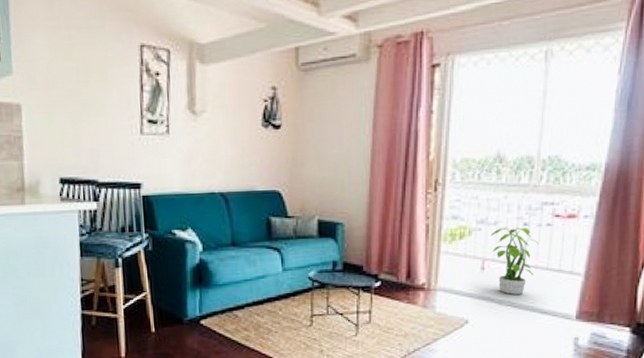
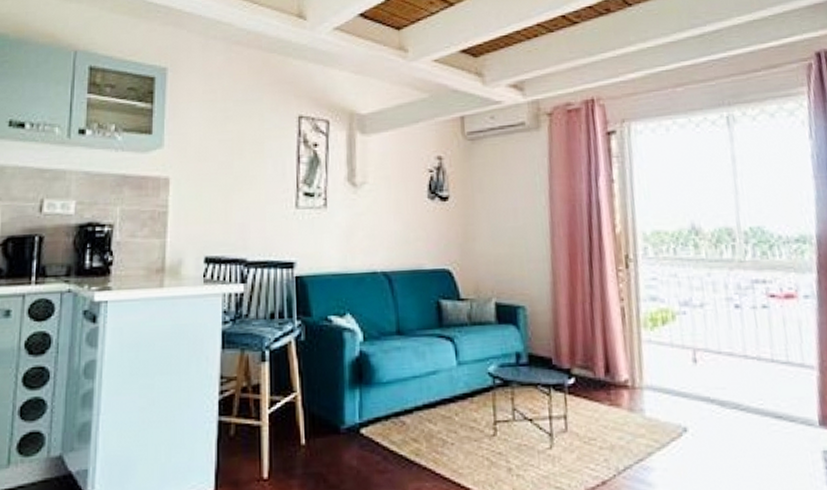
potted plant: present [491,225,539,295] -> none [698,307,758,394]

